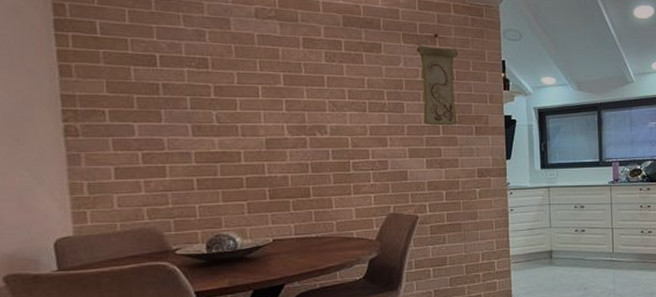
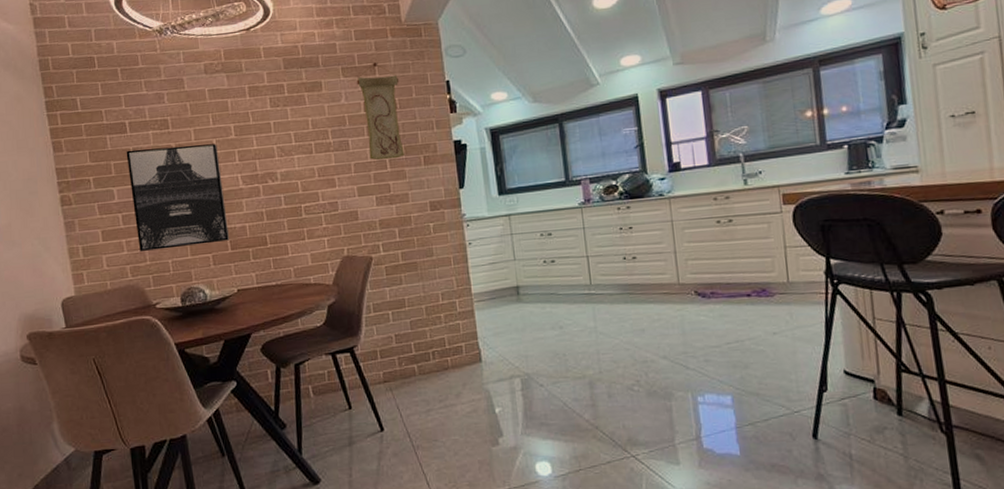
wall art: none [153,85,269,194] -> present [126,144,230,252]

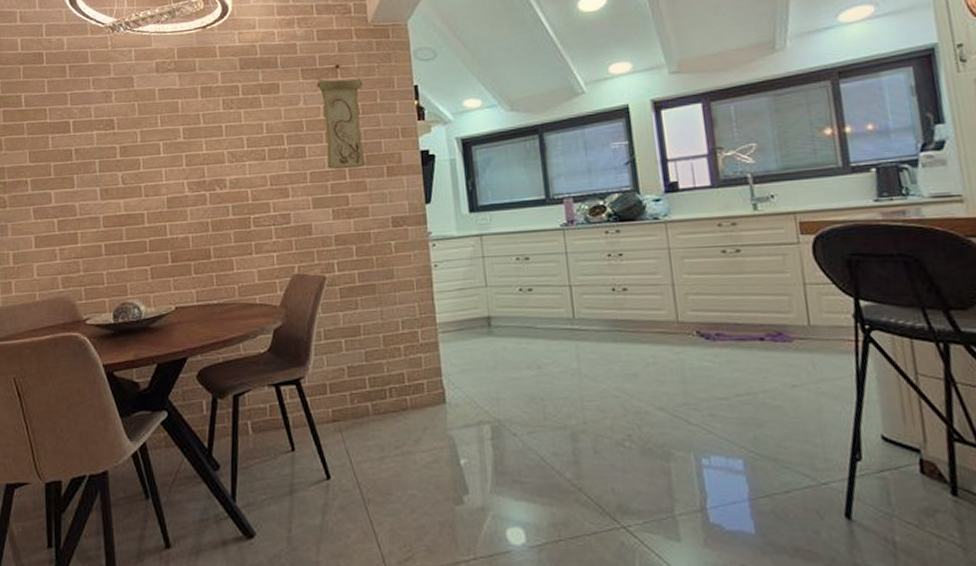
wall art: present [126,144,230,252] -> none [67,146,171,262]

